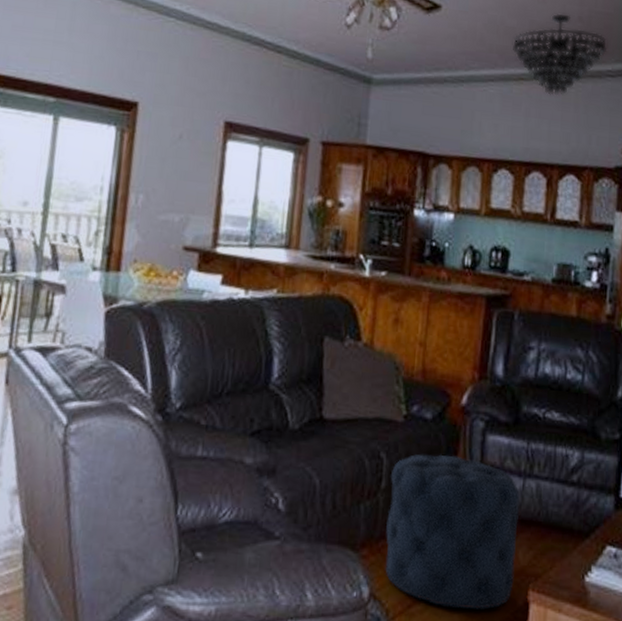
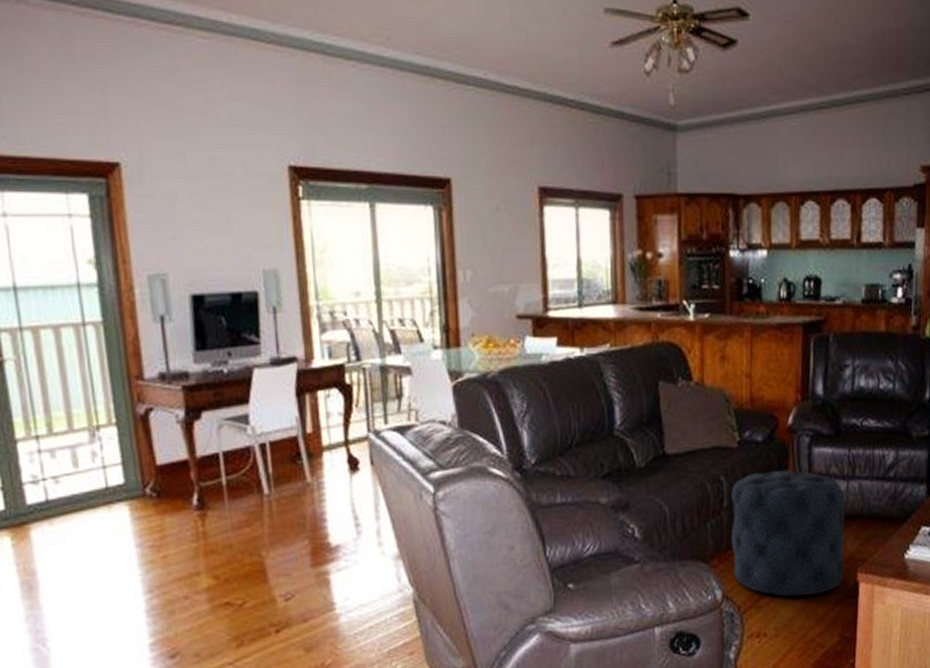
chandelier: present [512,13,608,96] -> none [809,33,901,121]

